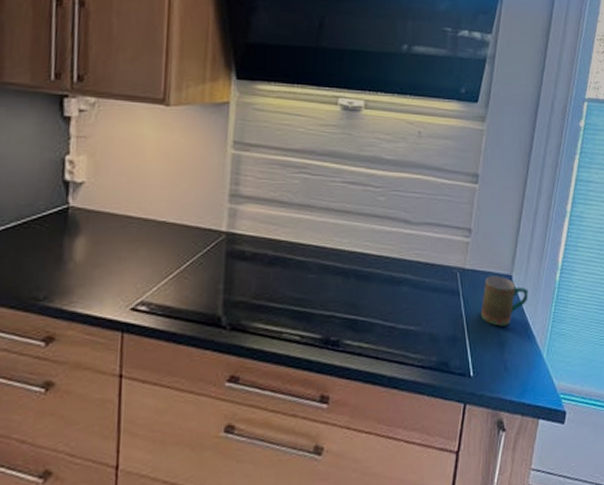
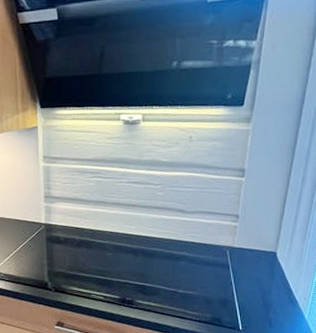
mug: present [480,276,528,326] -> none [248,252,292,293]

